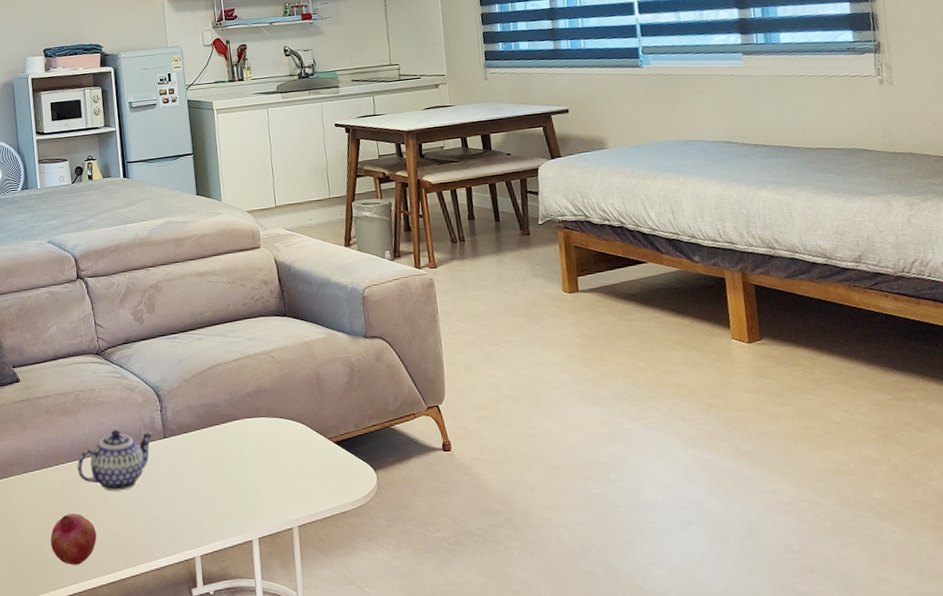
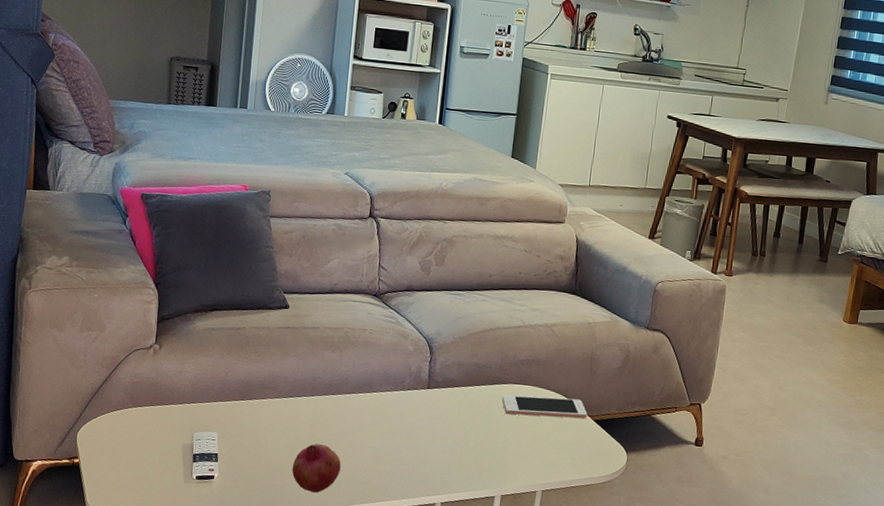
teapot: present [77,430,153,491] -> none [333,372,418,431]
cell phone: none [238,423,326,452] -> present [502,395,587,419]

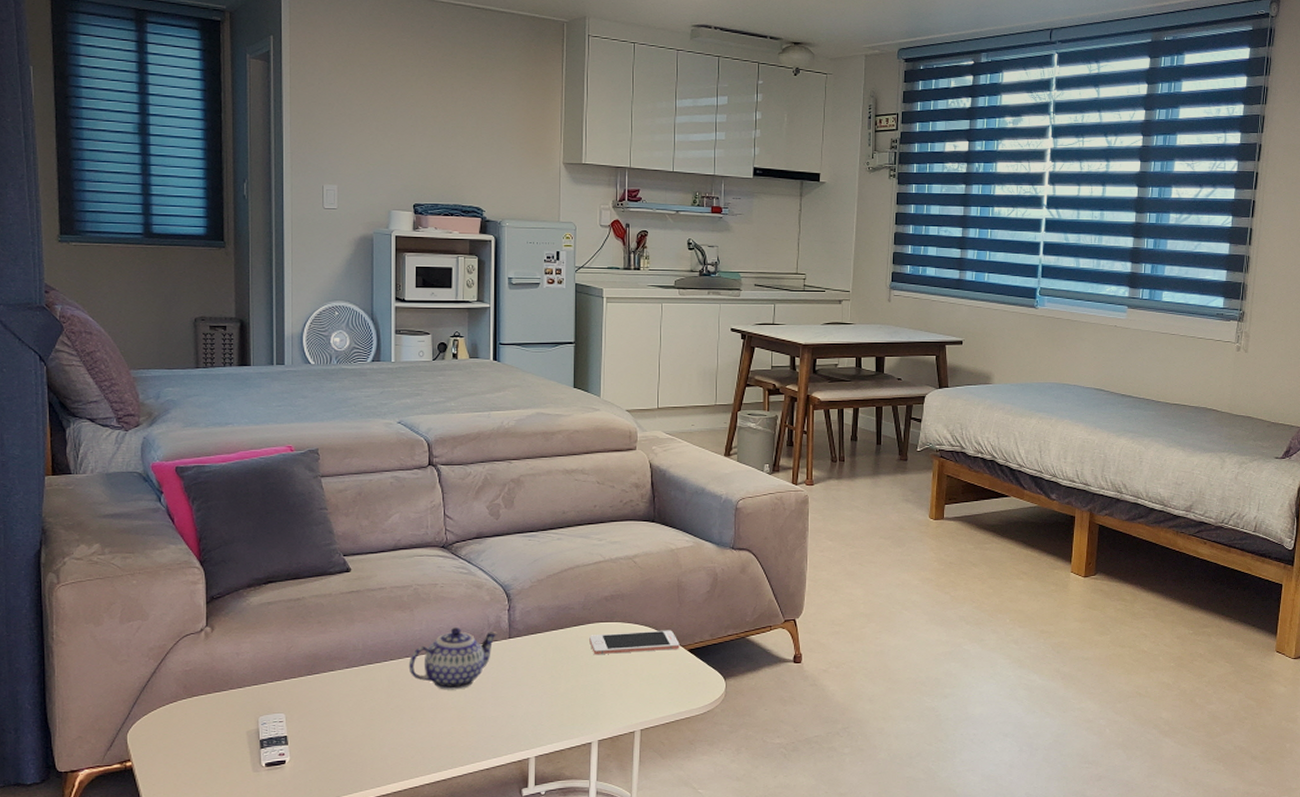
fruit: present [291,443,341,493] -> none [370,711,423,764]
teapot: none [333,372,418,431] -> present [408,627,498,690]

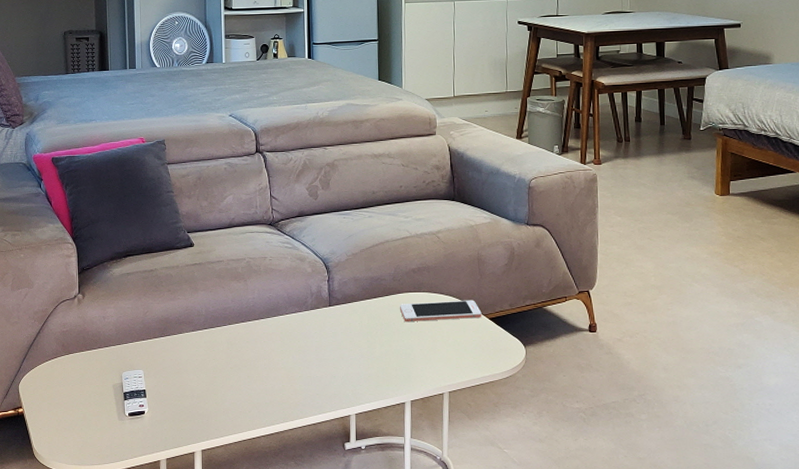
teapot: present [408,627,498,690] -> none [244,296,319,352]

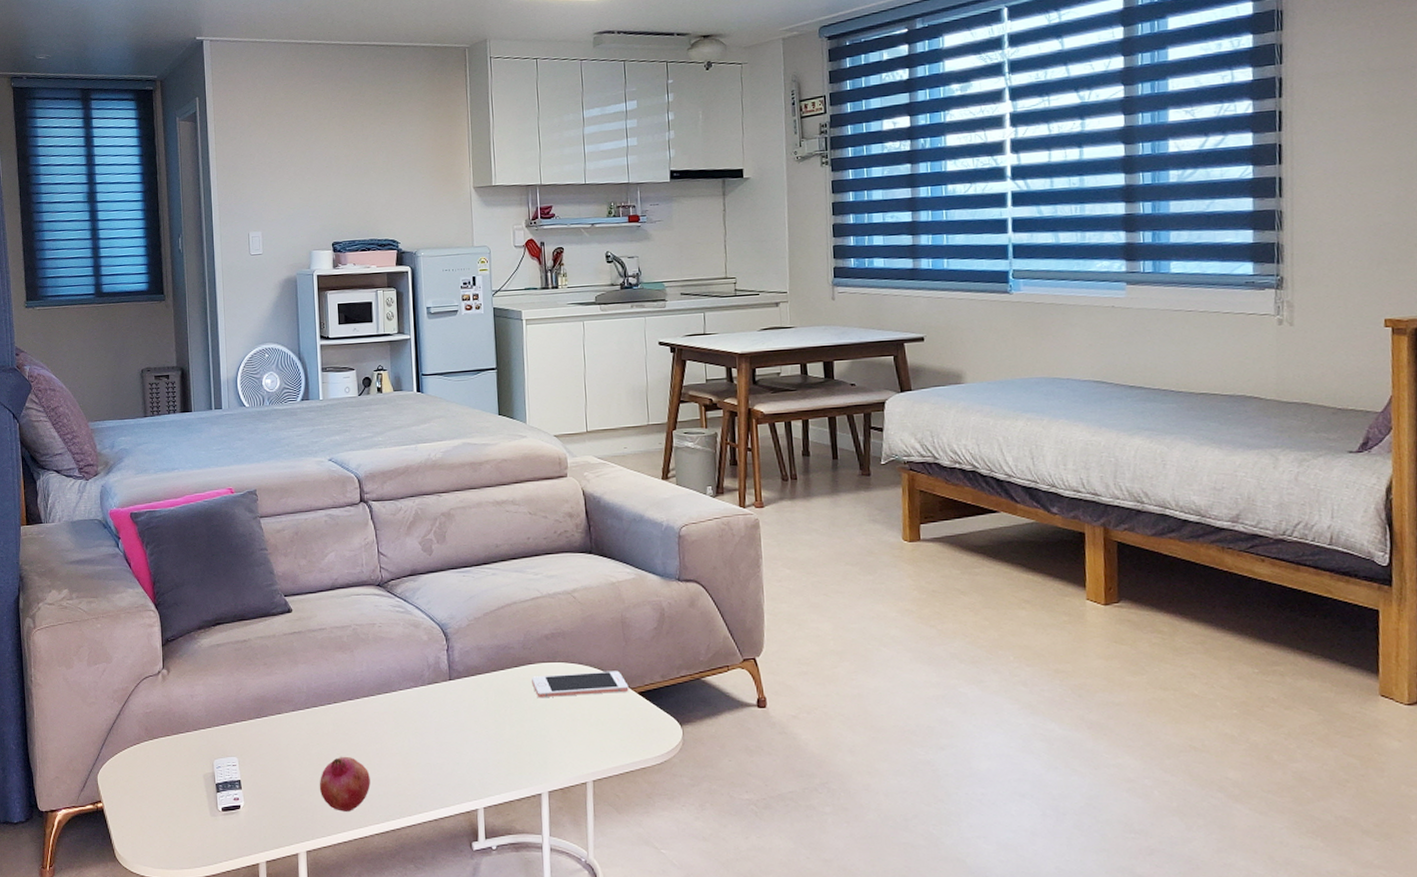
fruit: none [214,370,259,417] -> present [319,756,370,812]

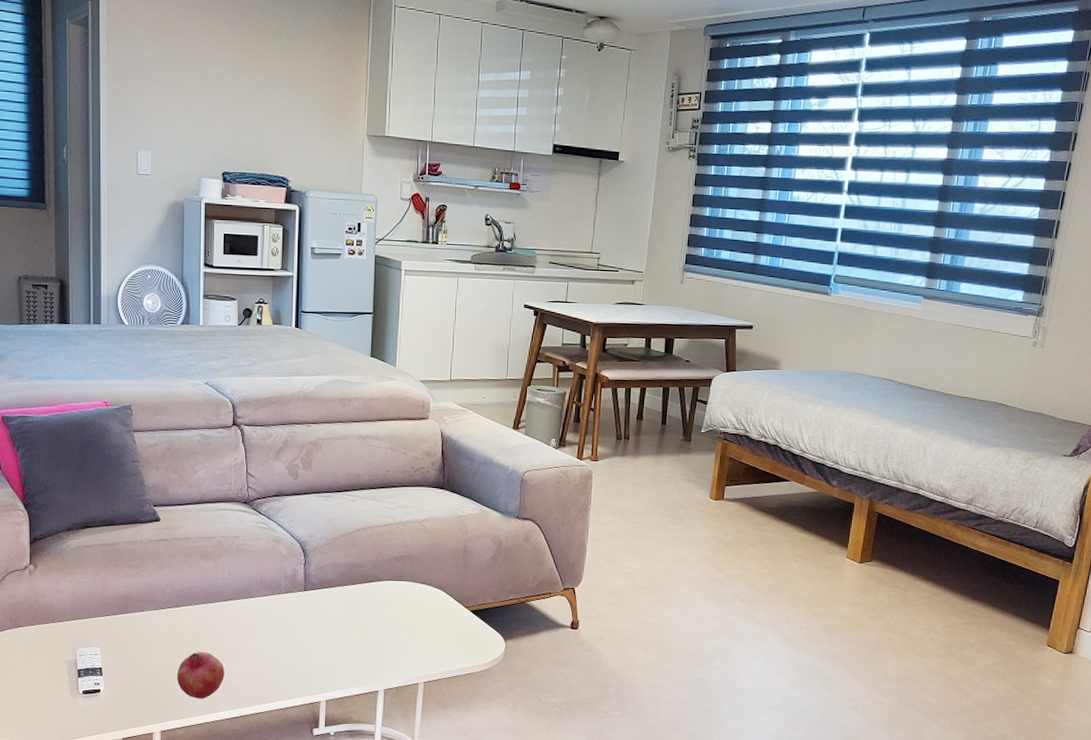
cell phone: present [532,671,629,698] -> none [379,591,464,611]

